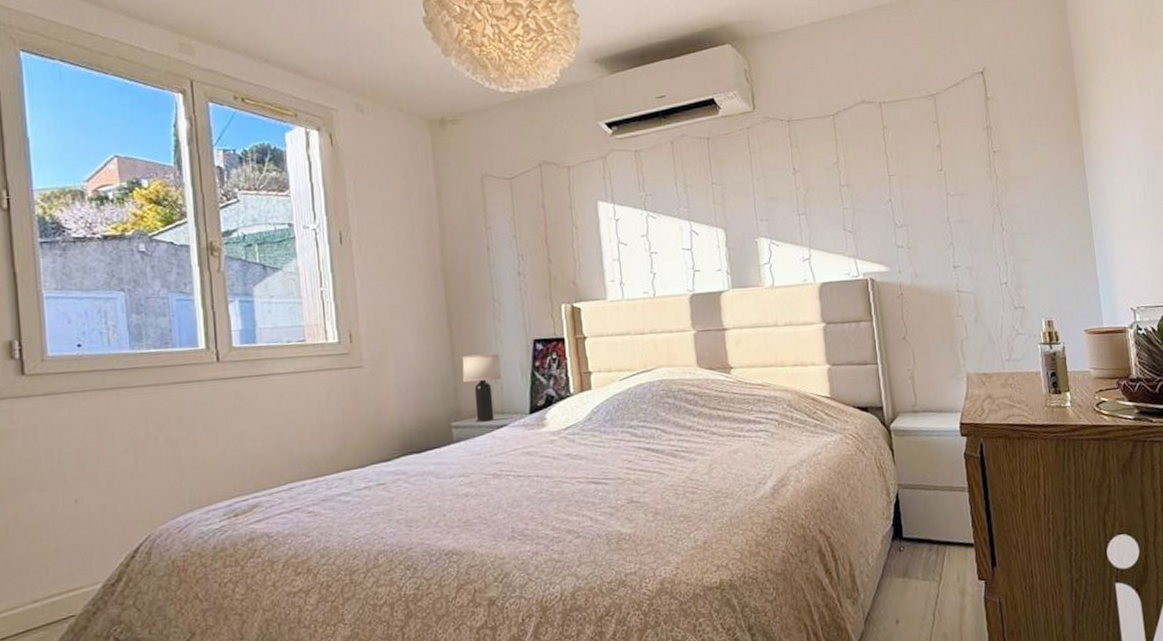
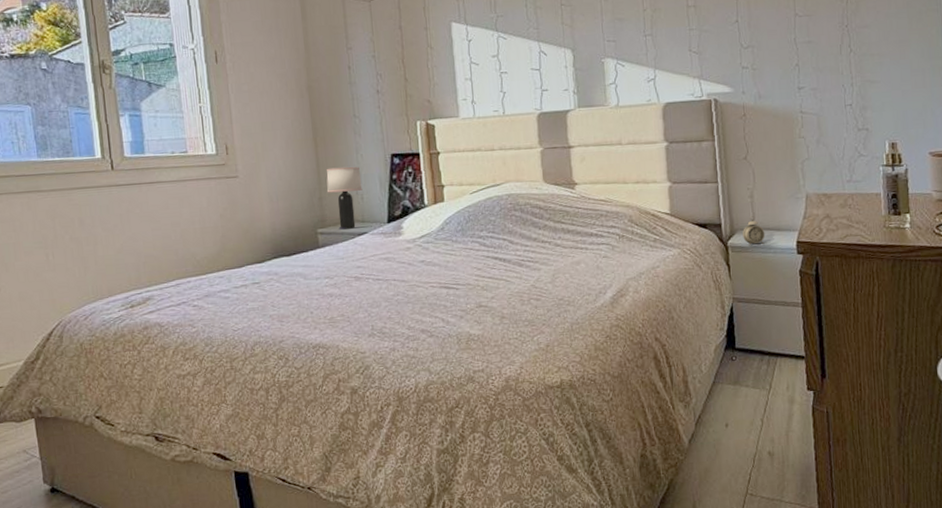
alarm clock: none [905,398,928,429] -> present [743,216,765,246]

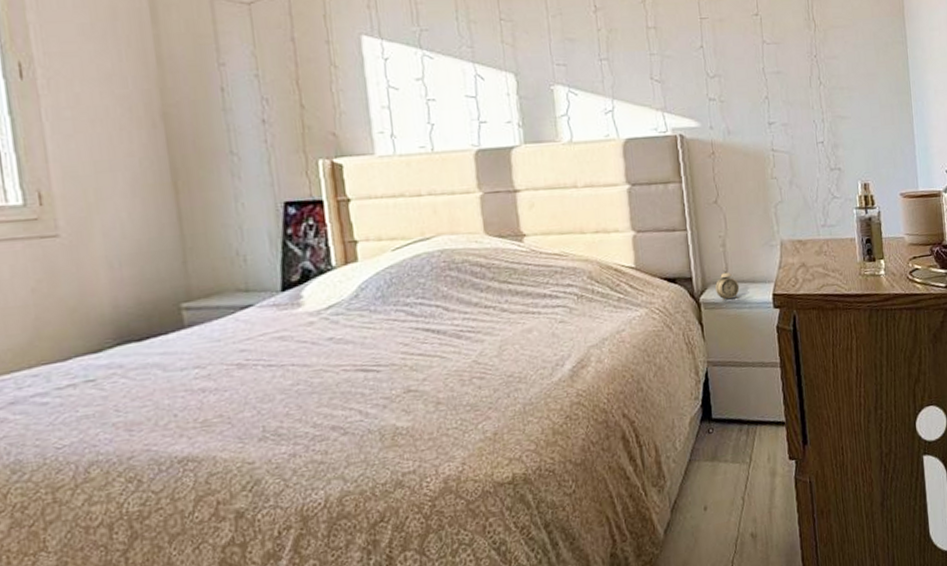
table lamp: present [326,167,363,230] -> none [191,219,245,303]

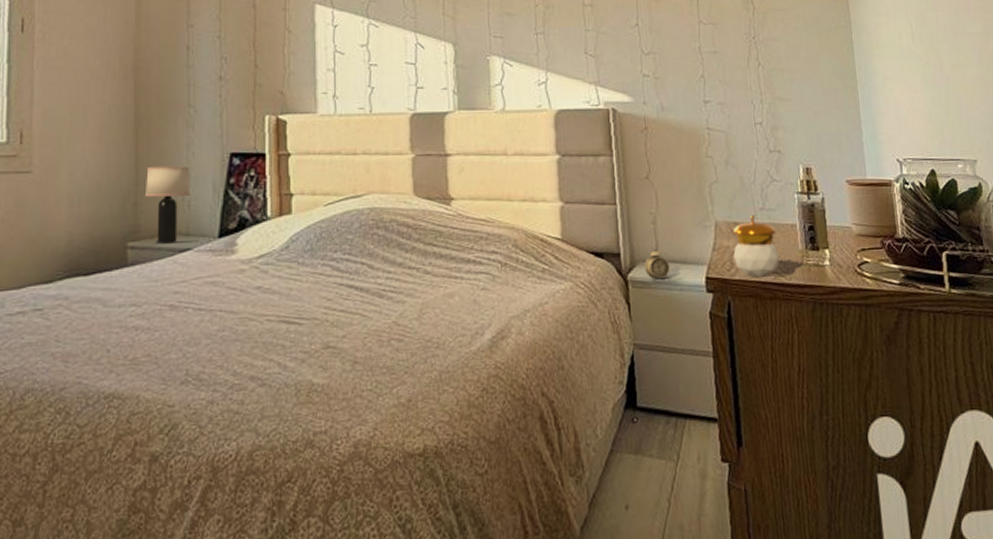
table lamp: none [191,219,245,303] -> present [144,166,190,244]
candle: none [797,232,840,292] -> present [732,215,780,279]

